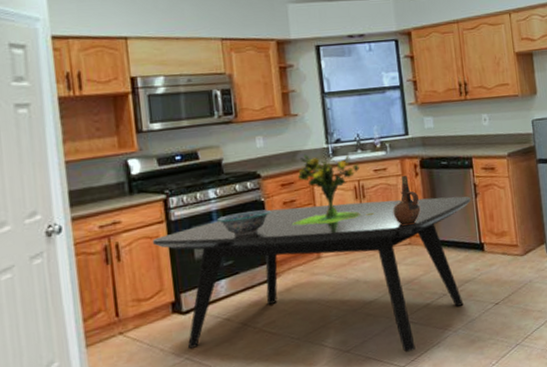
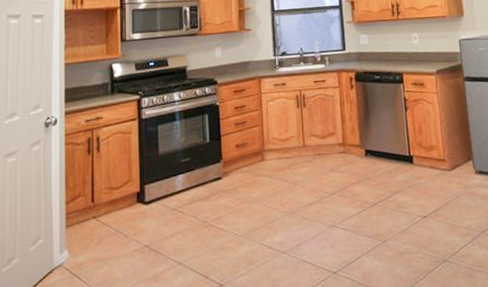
dining table: present [152,196,471,352] -> none [125,109,401,258]
decorative bowl: present [217,209,271,237] -> none [179,113,224,137]
bouquet: present [293,154,374,226] -> none [242,64,312,129]
ceramic pitcher: present [393,176,421,225] -> none [329,88,355,134]

